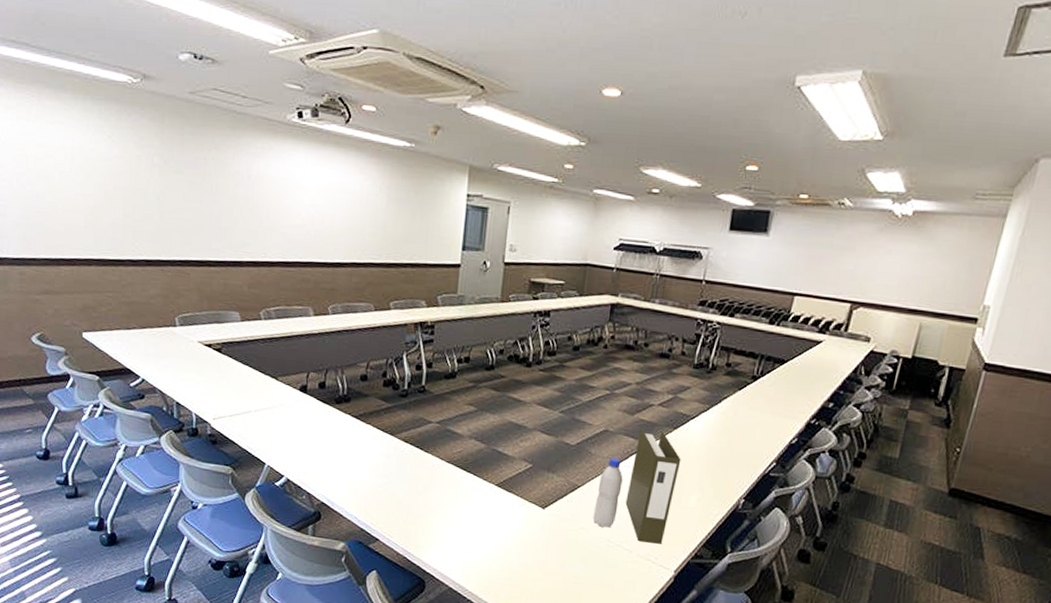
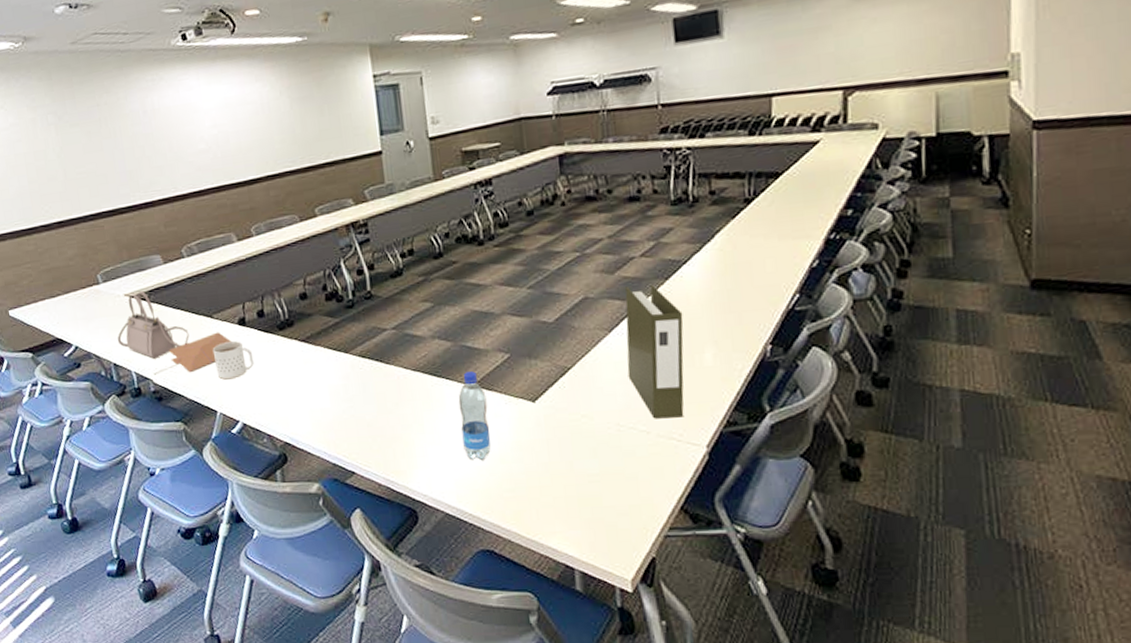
handbag: none [183,342,253,406] -> present [117,291,190,359]
papers: none [231,393,290,424] -> present [169,332,231,372]
mug: none [271,404,308,438] -> present [212,341,254,380]
bottle: none [476,472,505,549] -> present [458,371,491,460]
water bottle: present [593,457,623,528] -> none [591,327,621,411]

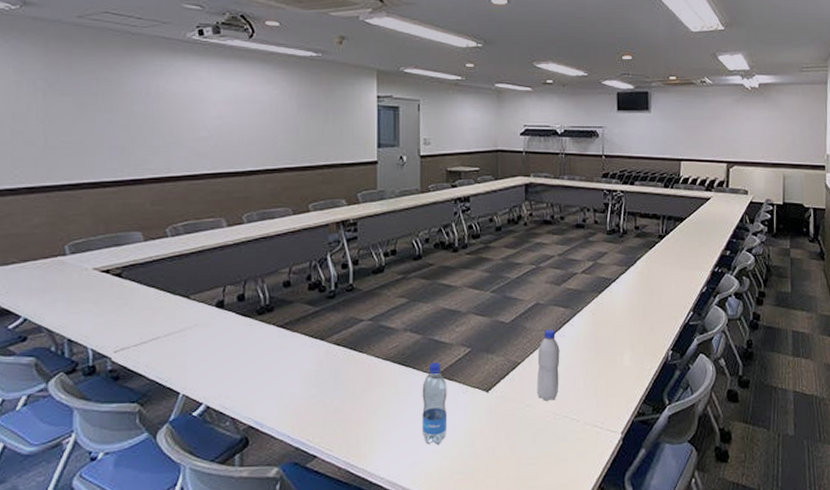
handbag: present [117,291,190,359] -> none [76,267,161,336]
papers: present [169,332,231,372] -> none [136,313,206,352]
mug: present [212,341,254,380] -> none [184,323,227,361]
water bottle: none [591,327,621,411] -> present [536,329,560,401]
binder: present [625,284,684,419] -> none [565,296,610,409]

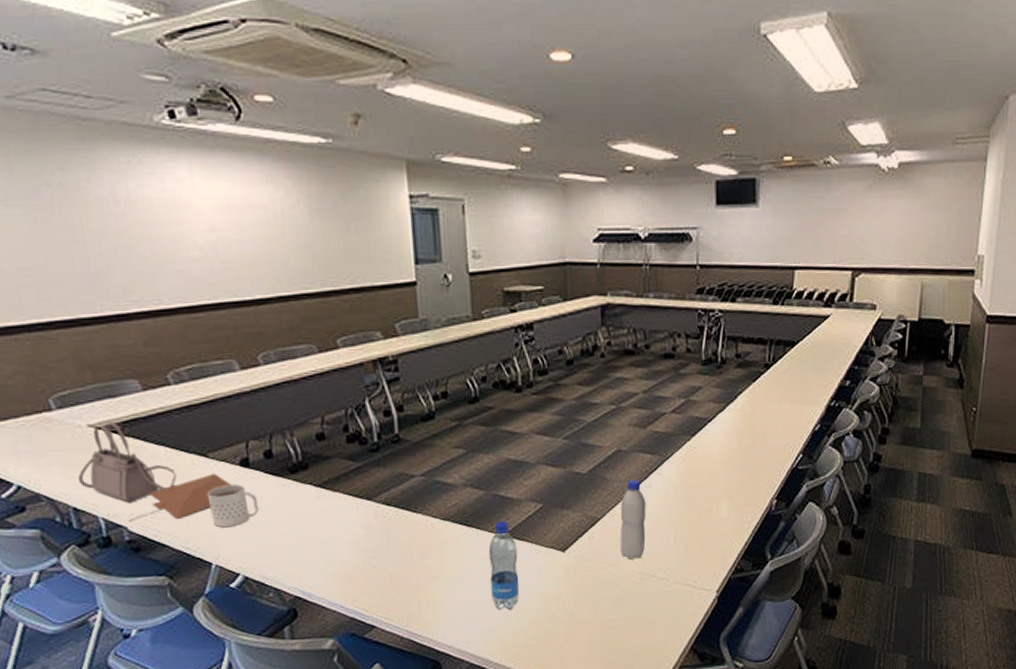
handbag: none [76,267,161,336] -> present [77,422,177,503]
papers: none [136,313,206,352] -> present [150,473,231,519]
mug: none [184,323,227,361] -> present [206,484,259,528]

